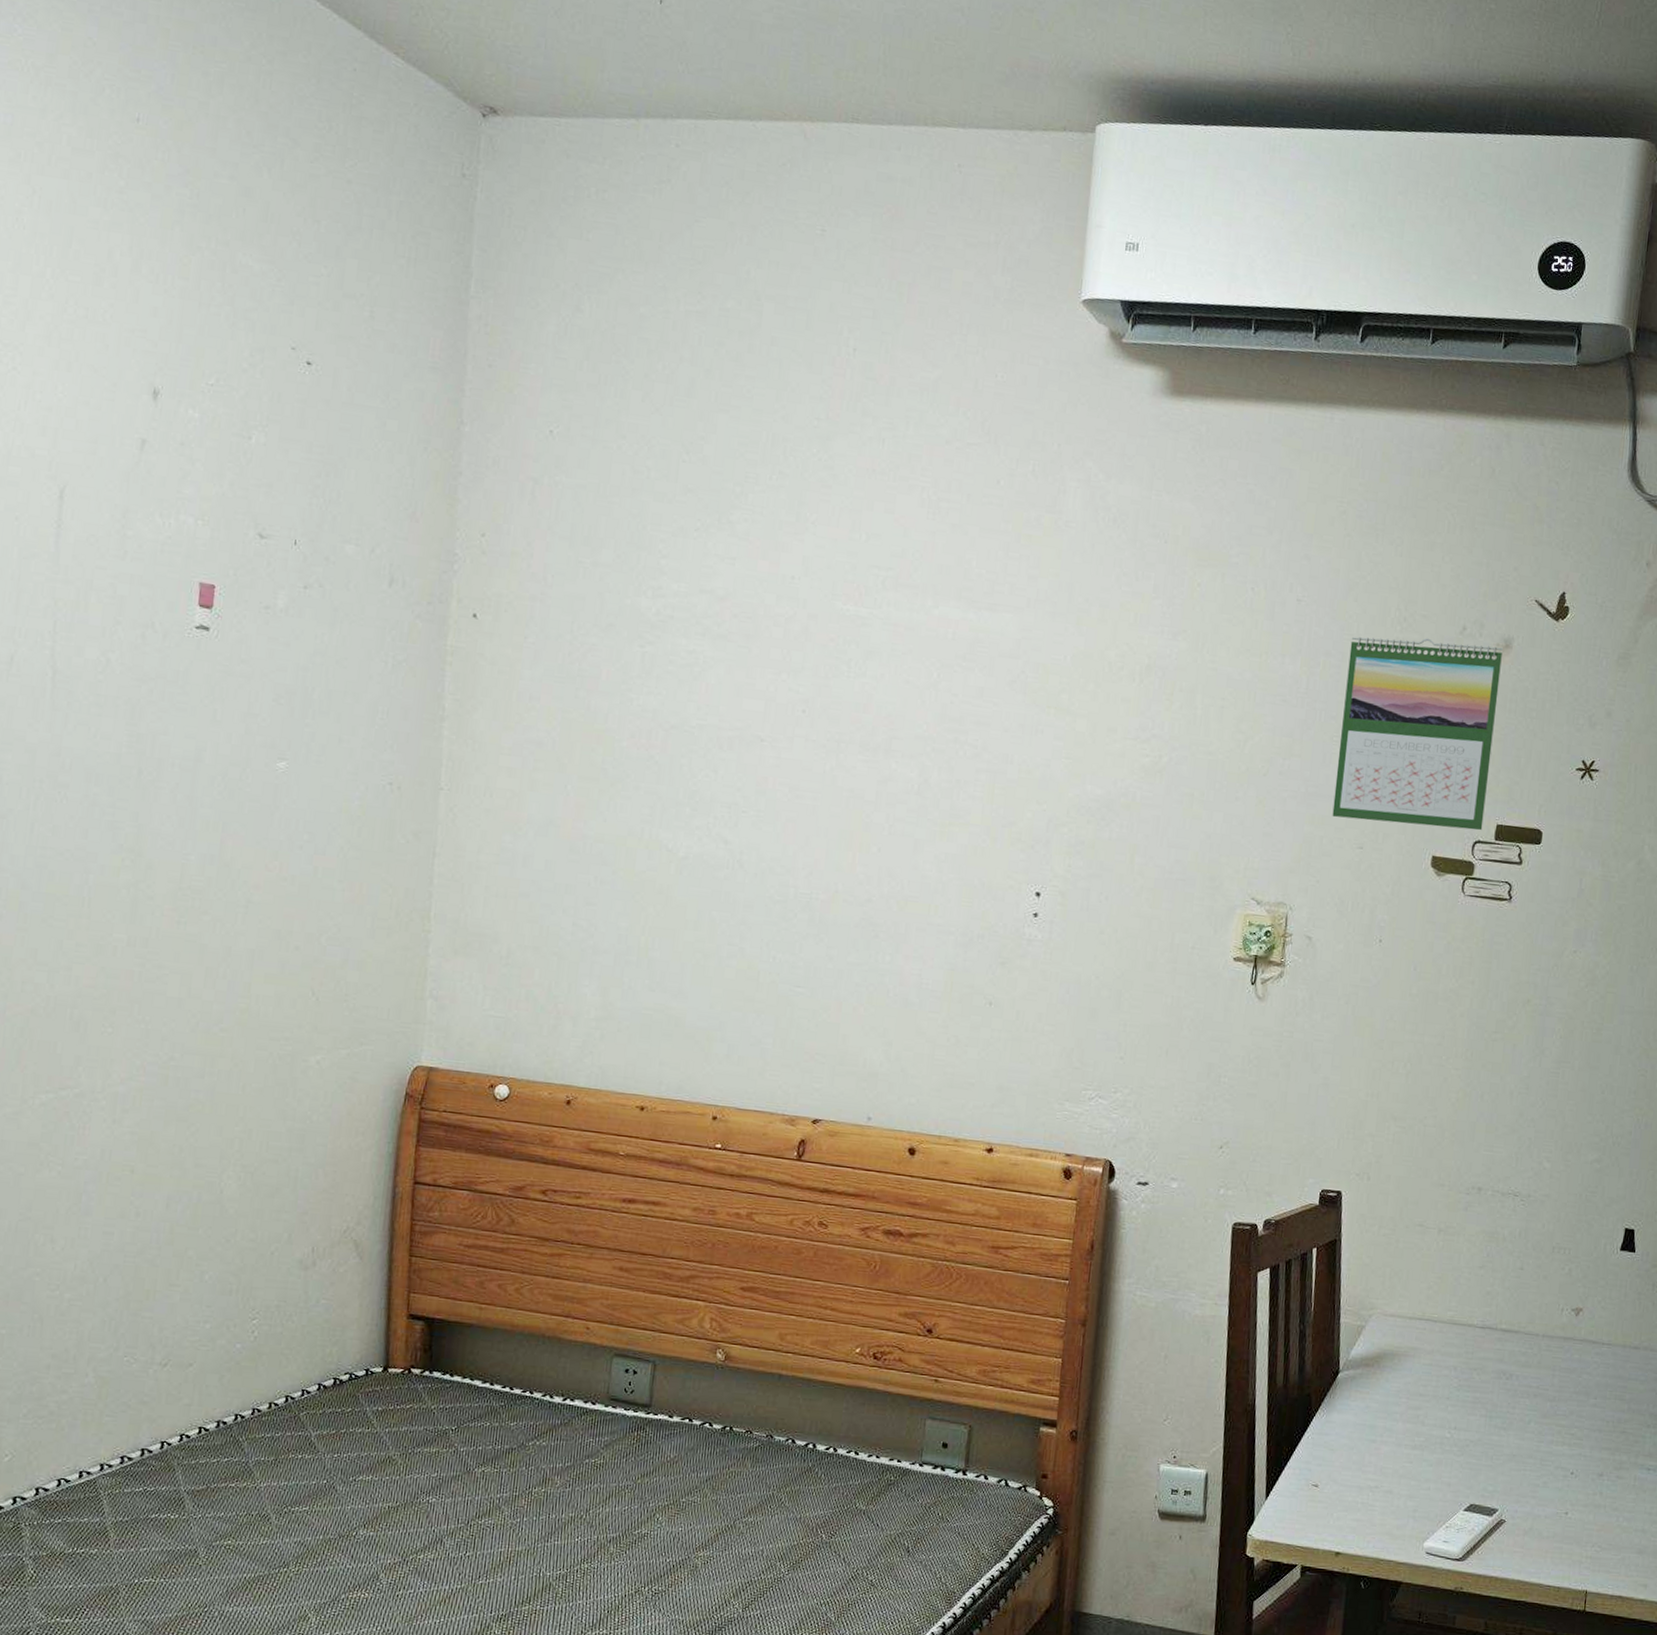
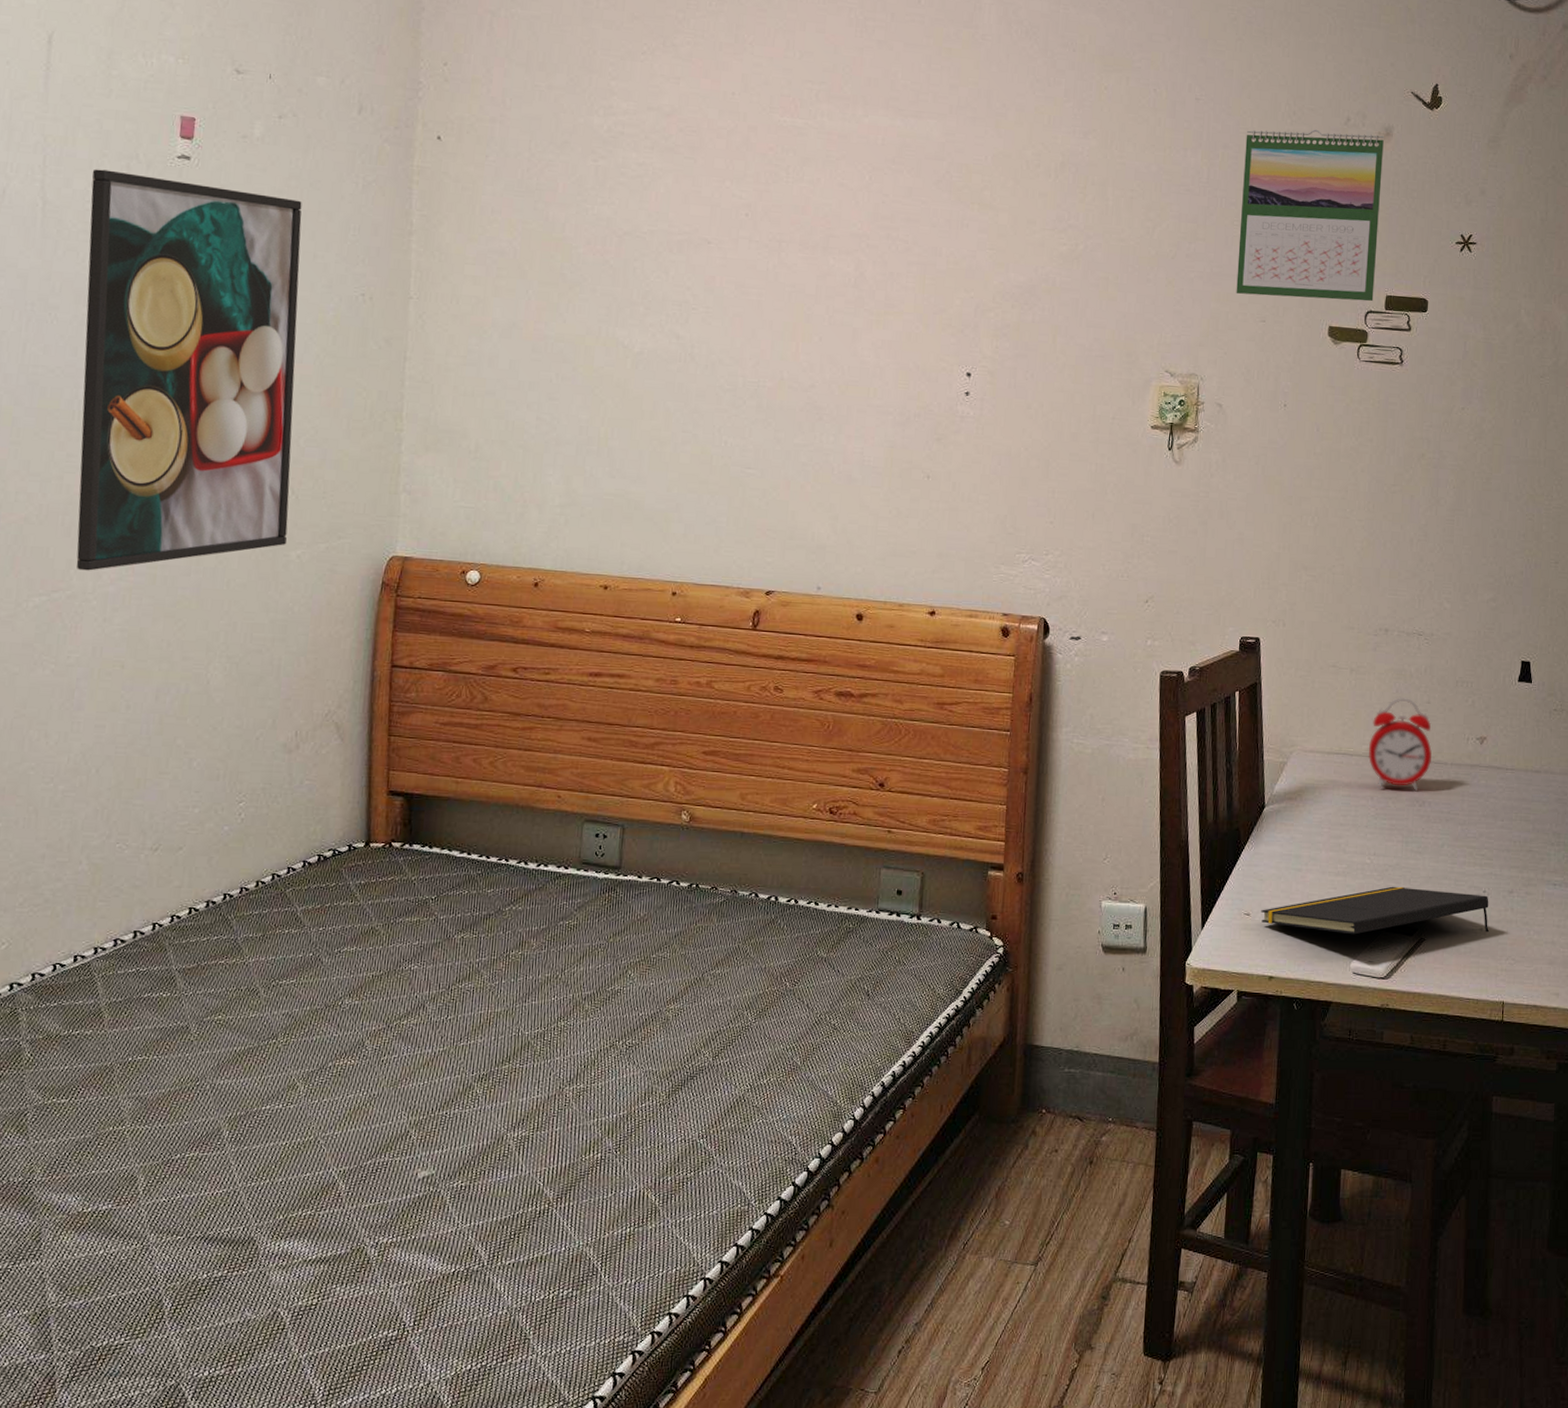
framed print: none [84,637,328,1069] -> present [76,169,302,571]
notepad: none [1330,1463,1577,1516] -> present [1261,886,1489,935]
alarm clock: none [1453,1262,1523,1364] -> present [1368,698,1432,792]

